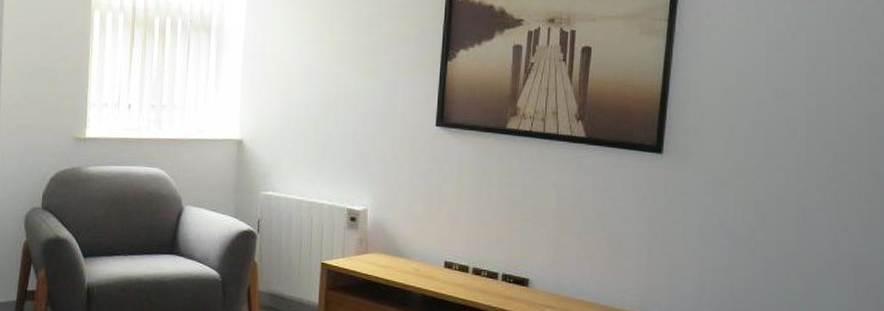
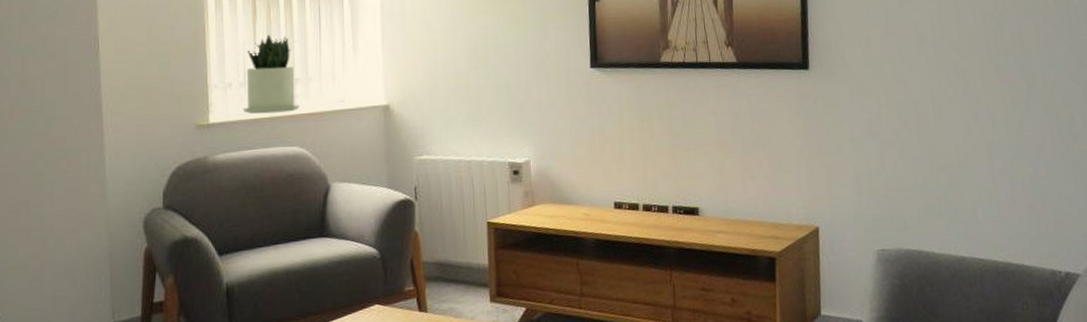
planter: none [114,62,164,136] -> present [242,34,300,114]

